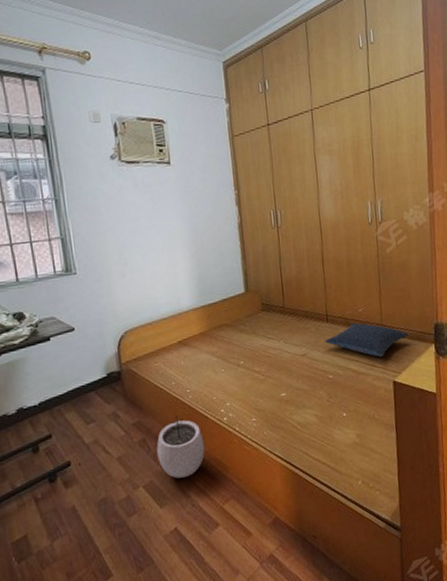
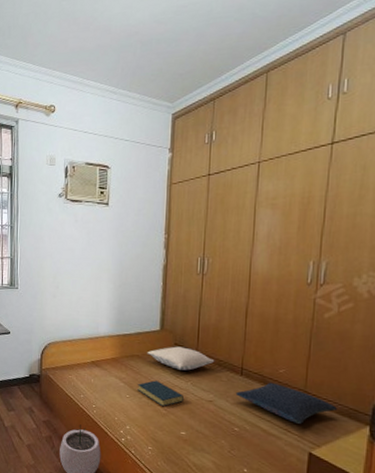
hardback book: none [231,346,279,373] -> present [137,380,184,407]
pillow: none [236,305,302,331] -> present [147,346,215,371]

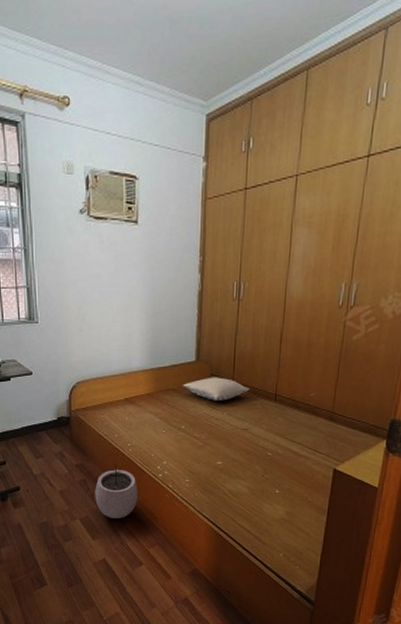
hardback book: present [137,380,184,407] -> none [174,413,220,439]
pillow: present [235,382,337,424] -> none [269,406,360,443]

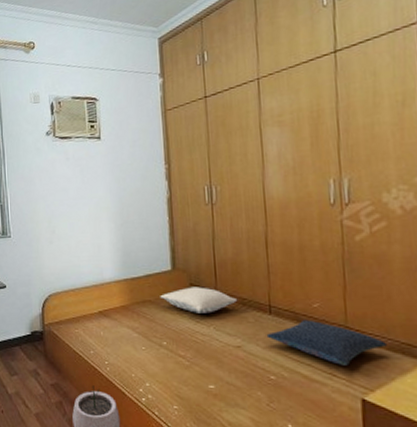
pillow: none [269,406,360,443] -> present [266,319,387,365]

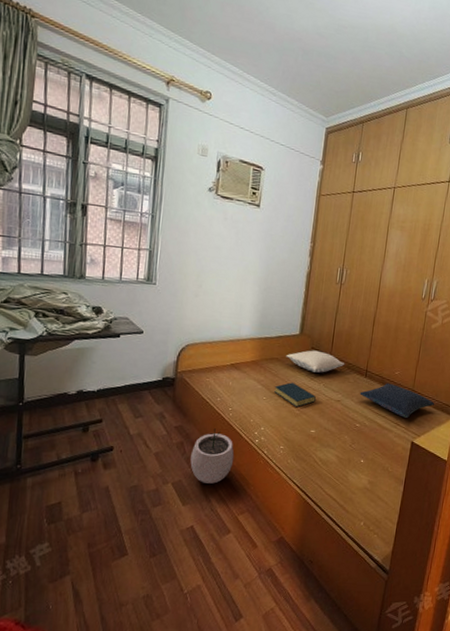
hardback book: none [153,328,207,358] -> present [274,382,316,408]

